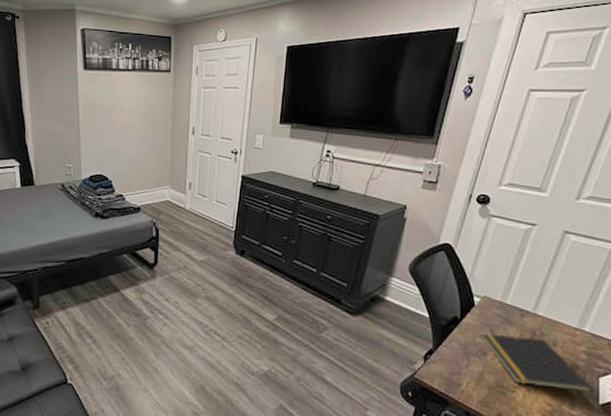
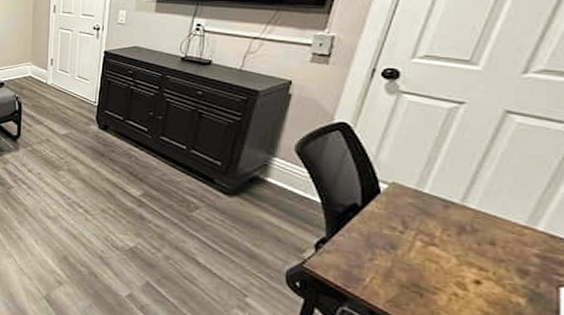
notepad: present [481,333,593,393] -> none [390,224,551,305]

